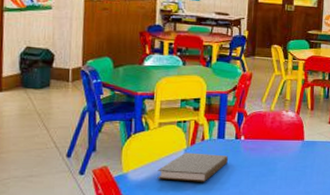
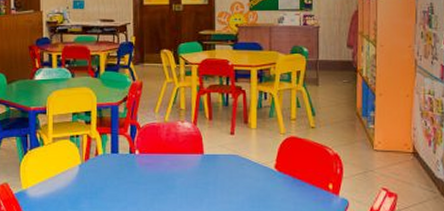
book: present [157,152,228,182] -> none [54,168,123,200]

